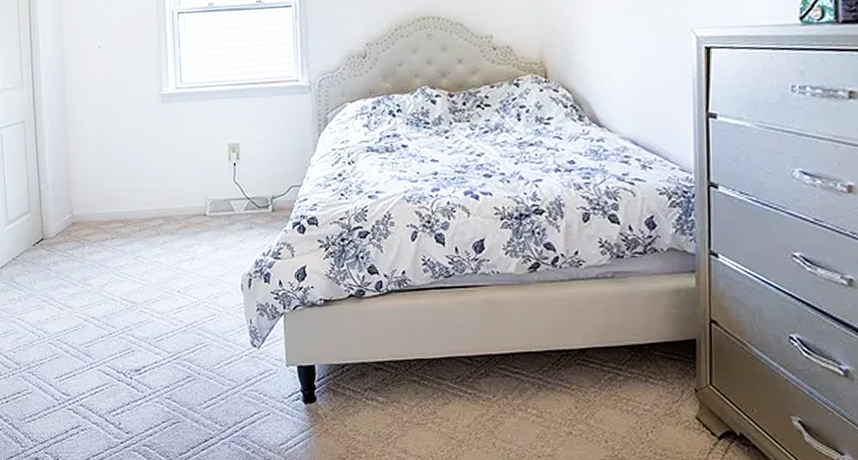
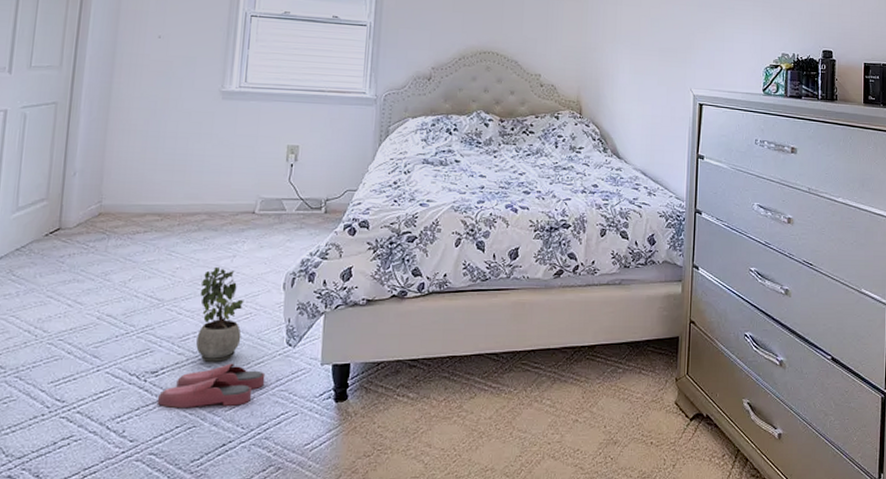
slippers: none [143,363,236,404] -> present [157,363,266,408]
potted plant: none [166,269,209,363] -> present [196,266,244,363]

